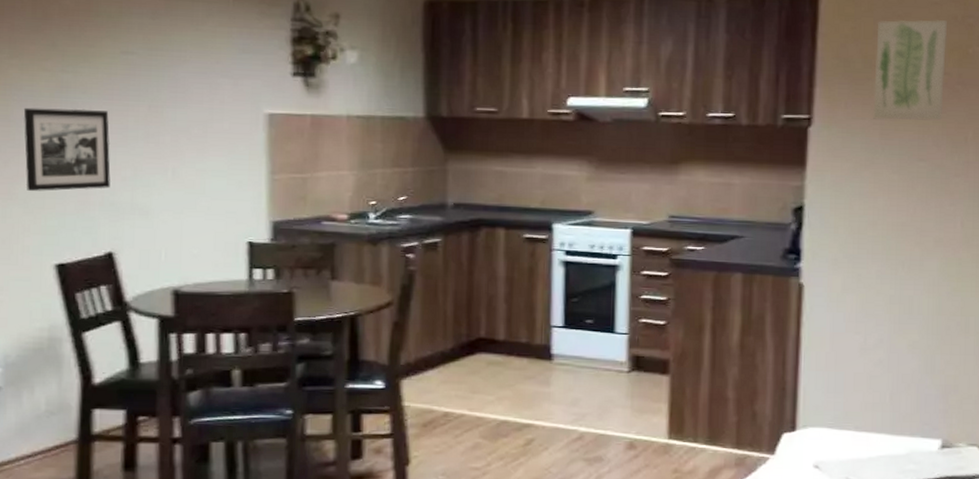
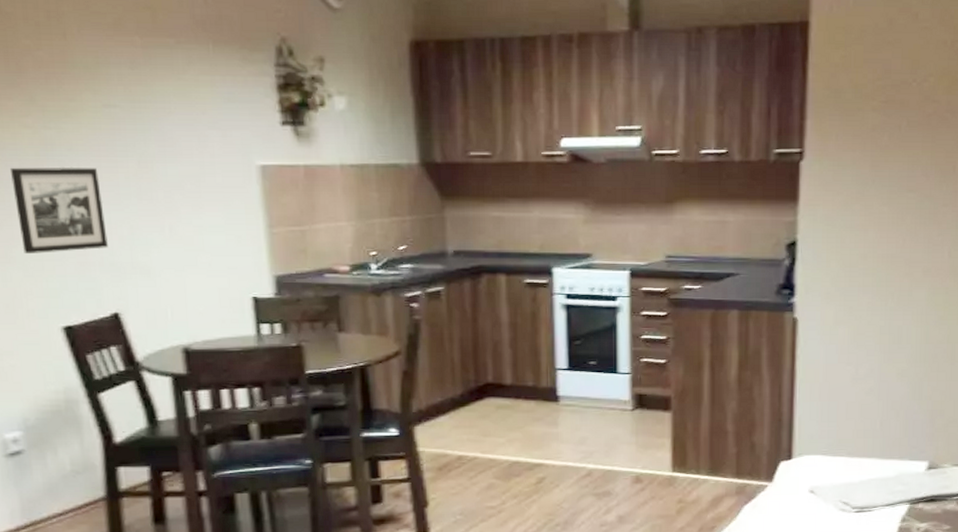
wall art: present [872,20,947,121] -> none [862,45,937,151]

